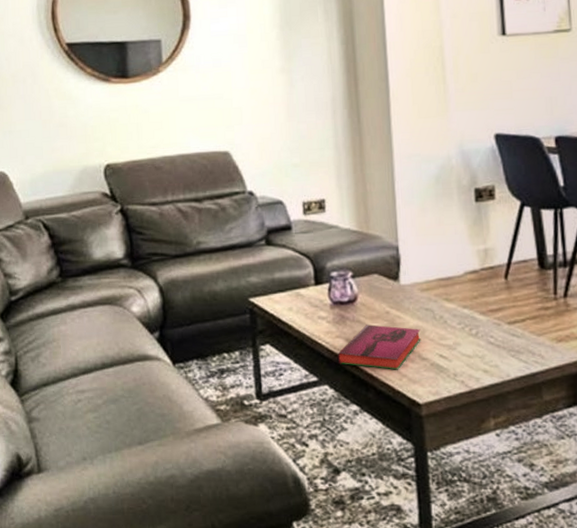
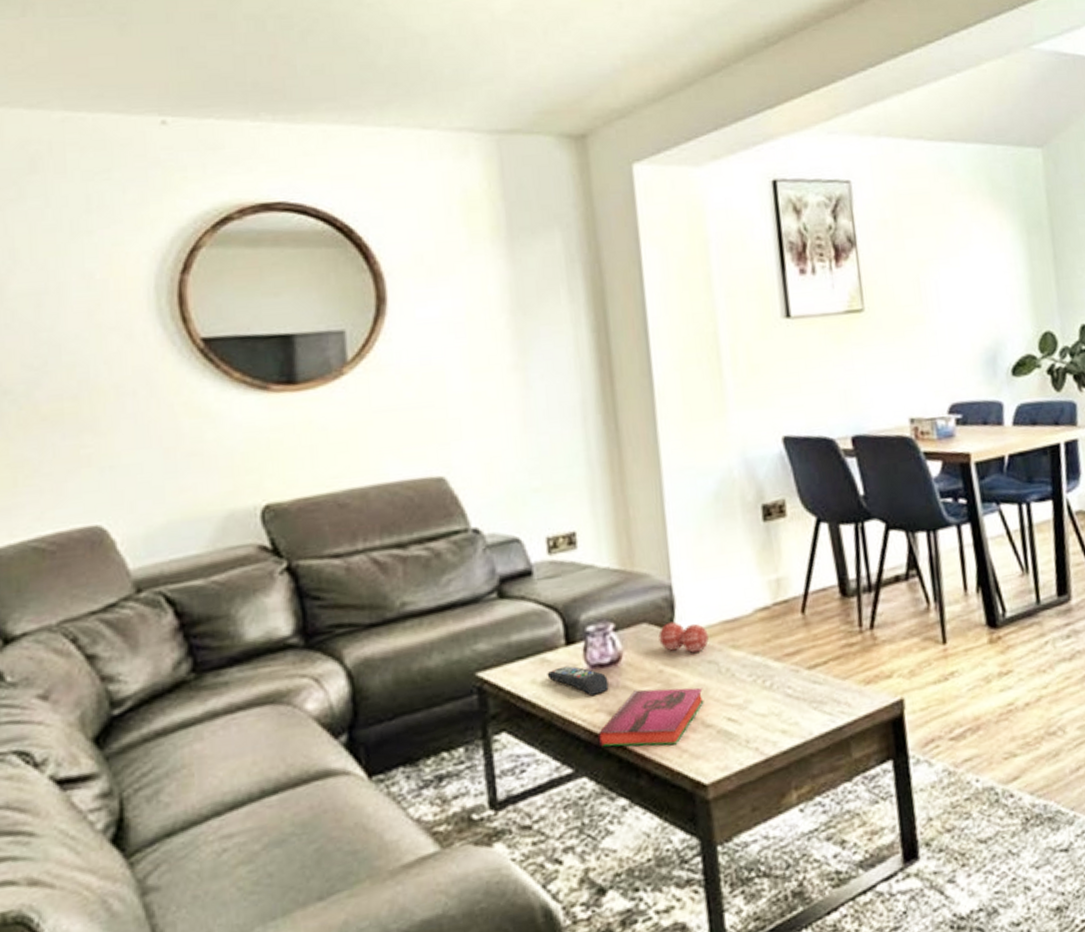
remote control: none [300,300,347,325] -> present [547,666,609,696]
decorative ball: none [387,275,426,301] -> present [658,622,709,653]

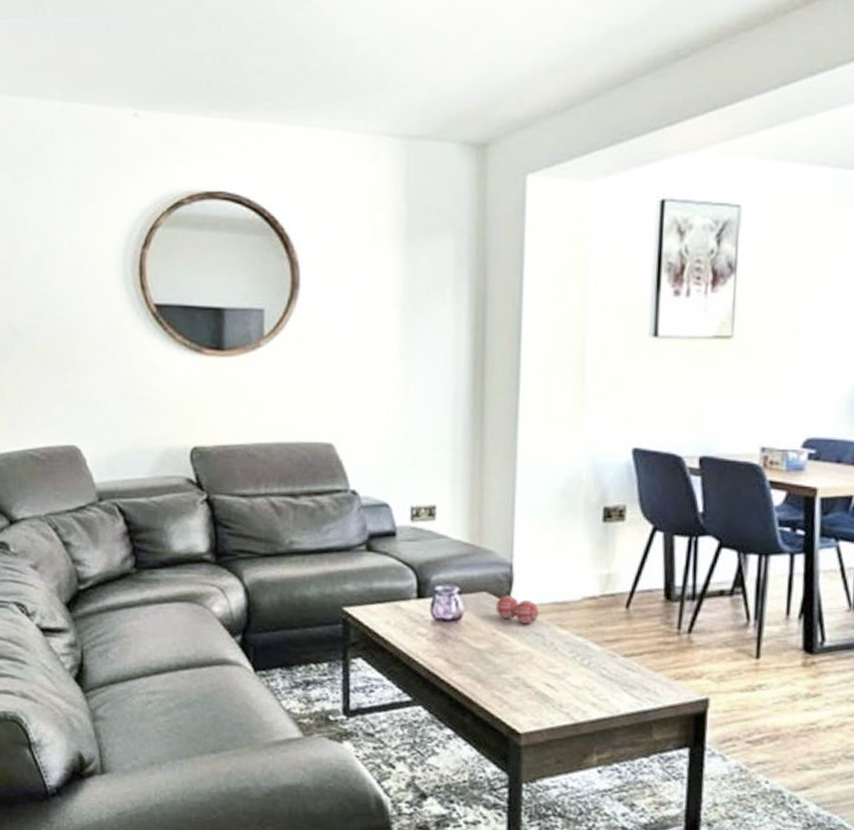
remote control: present [547,666,609,696] -> none [399,615,448,643]
hardback book: present [598,687,704,747] -> none [434,645,528,696]

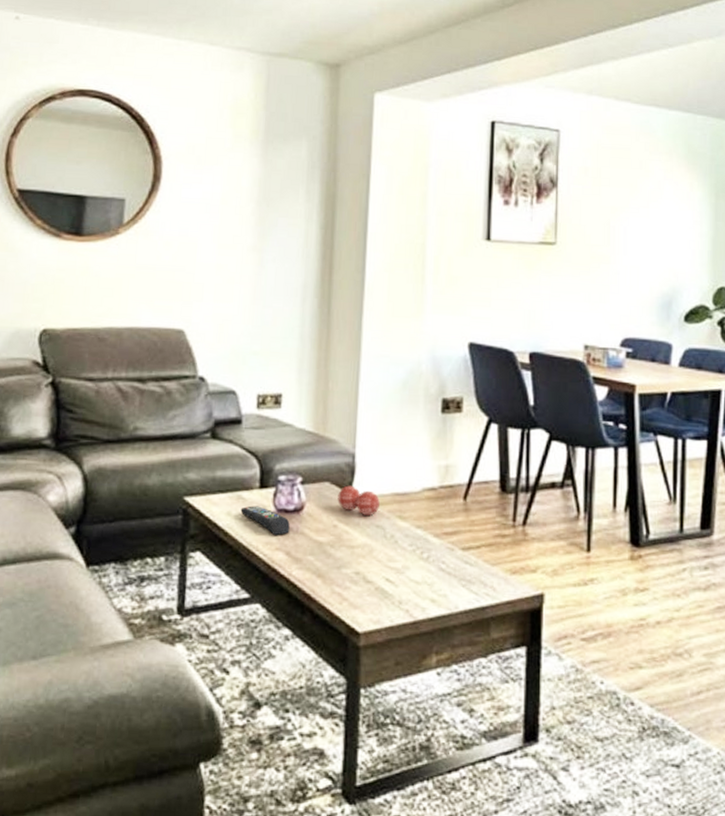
remote control: none [399,615,448,643] -> present [240,505,290,535]

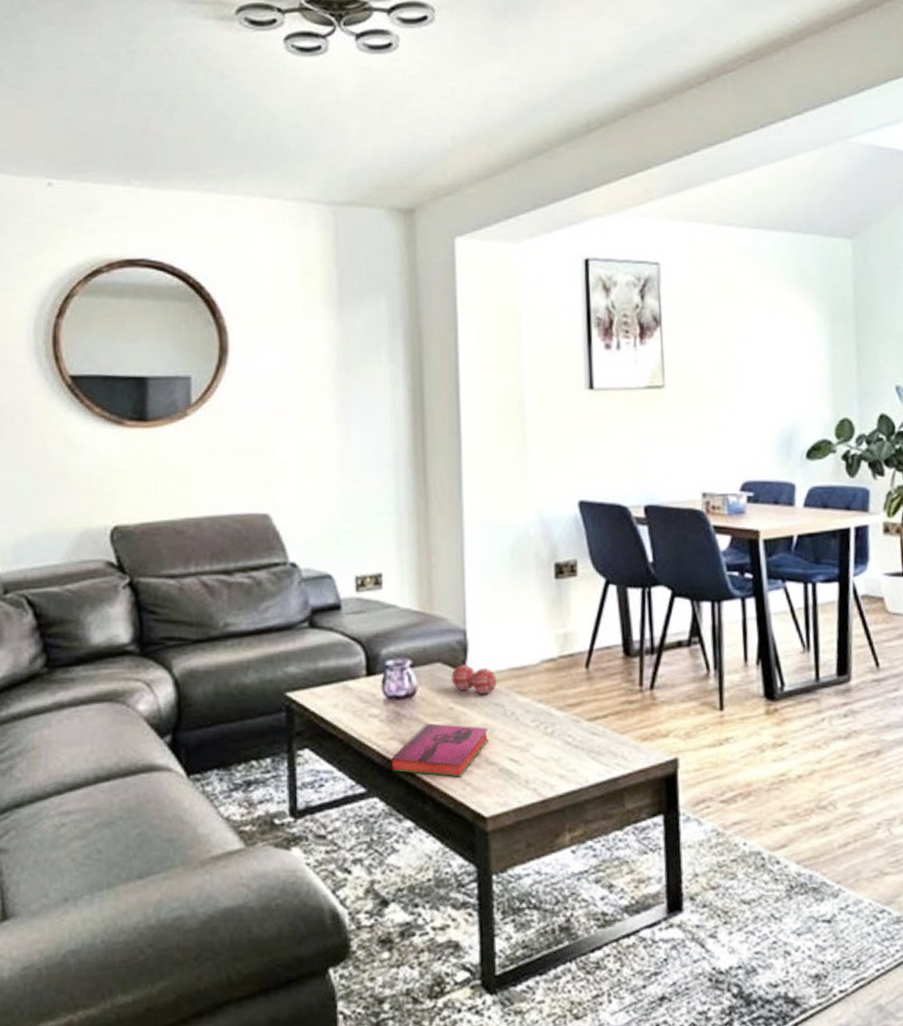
remote control: present [240,505,290,535] -> none [348,695,403,724]
hardback book: none [274,538,369,592] -> present [390,723,489,778]

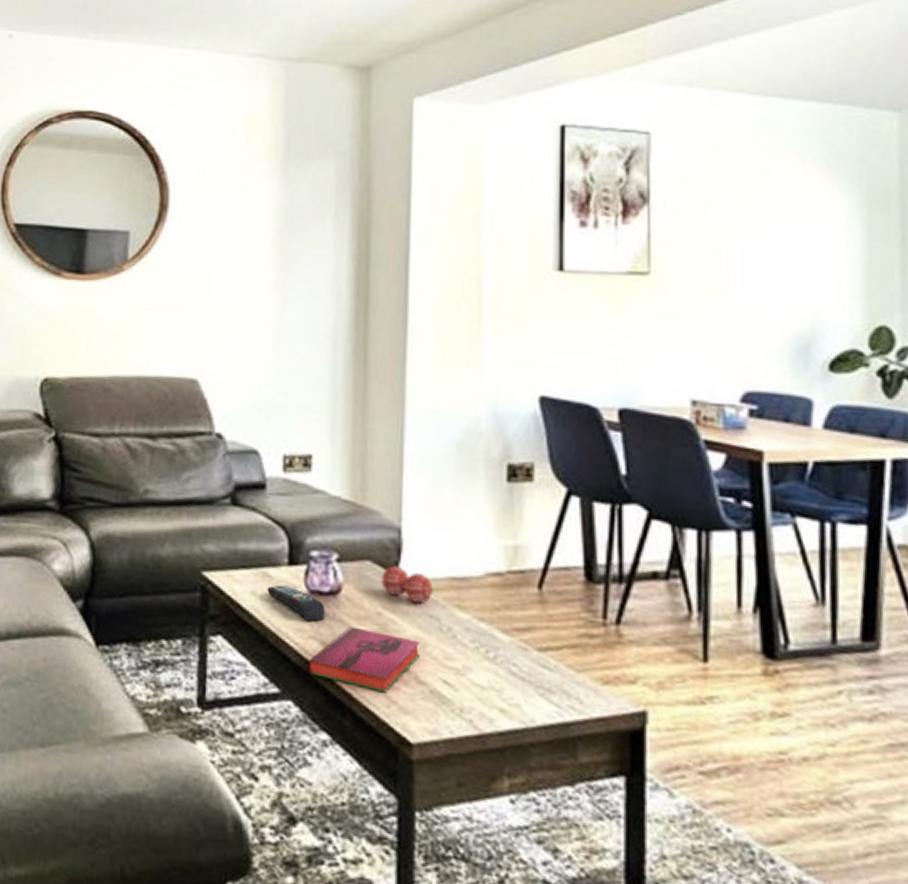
remote control: none [348,695,403,724] -> present [267,585,325,621]

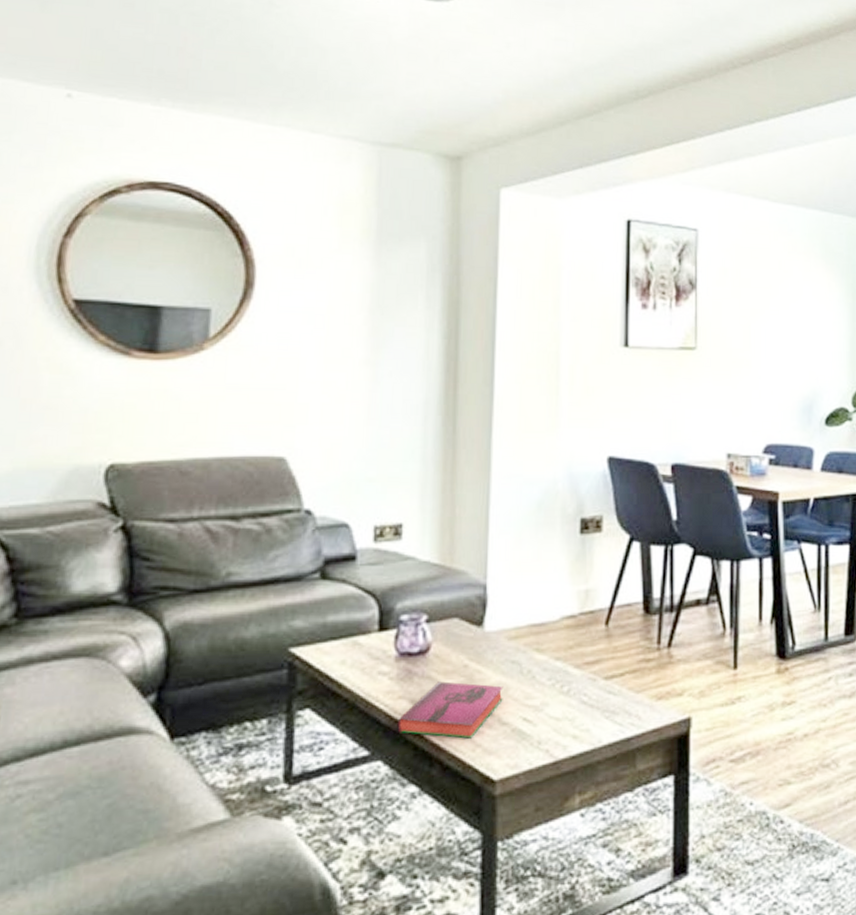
remote control: present [267,585,325,621] -> none [357,651,414,682]
decorative ball: present [381,565,433,603] -> none [468,620,515,651]

